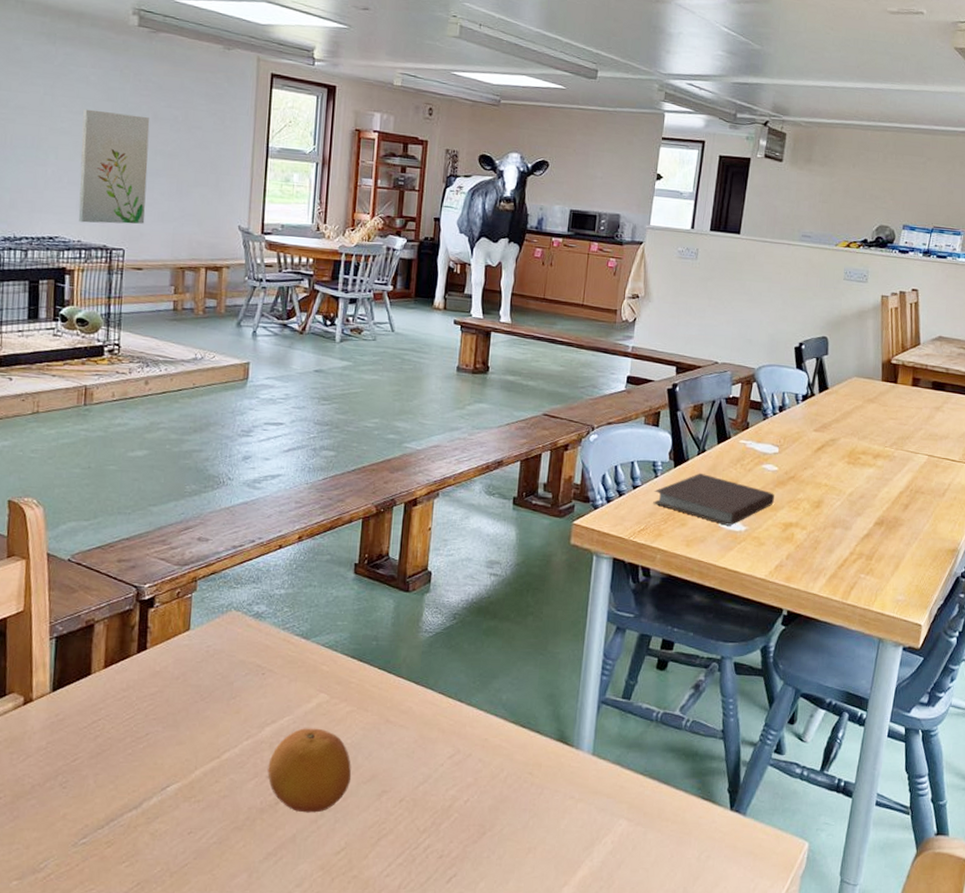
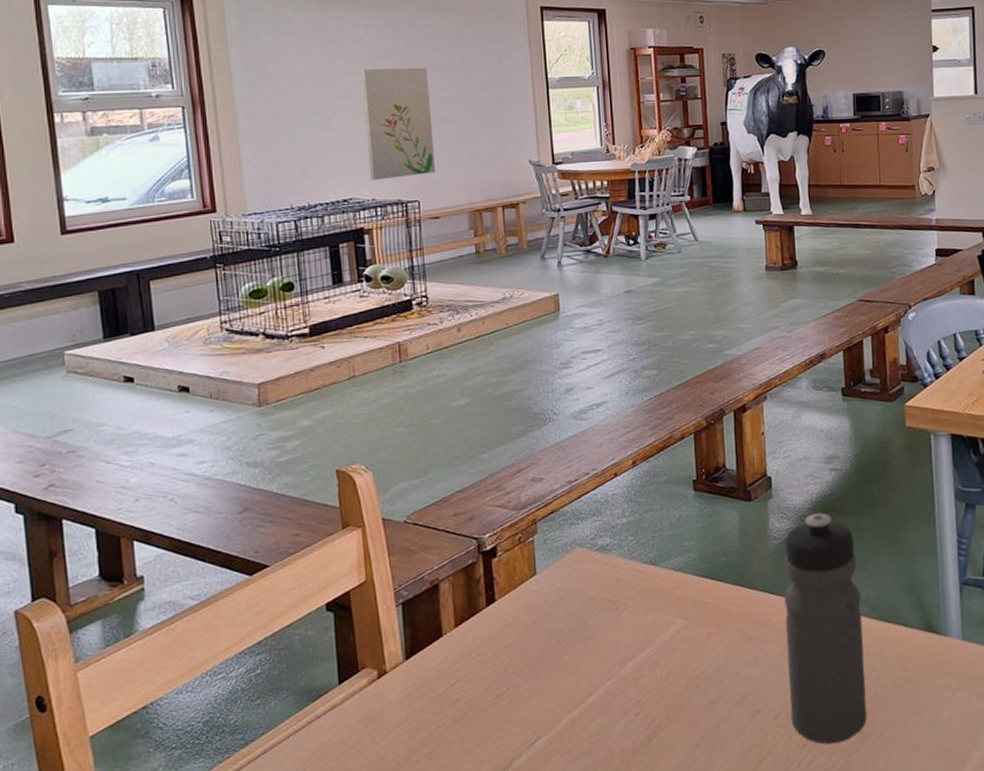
fruit: present [267,728,352,813] -> none [635,655,722,747]
water bottle: none [415,614,503,833] -> present [784,513,868,745]

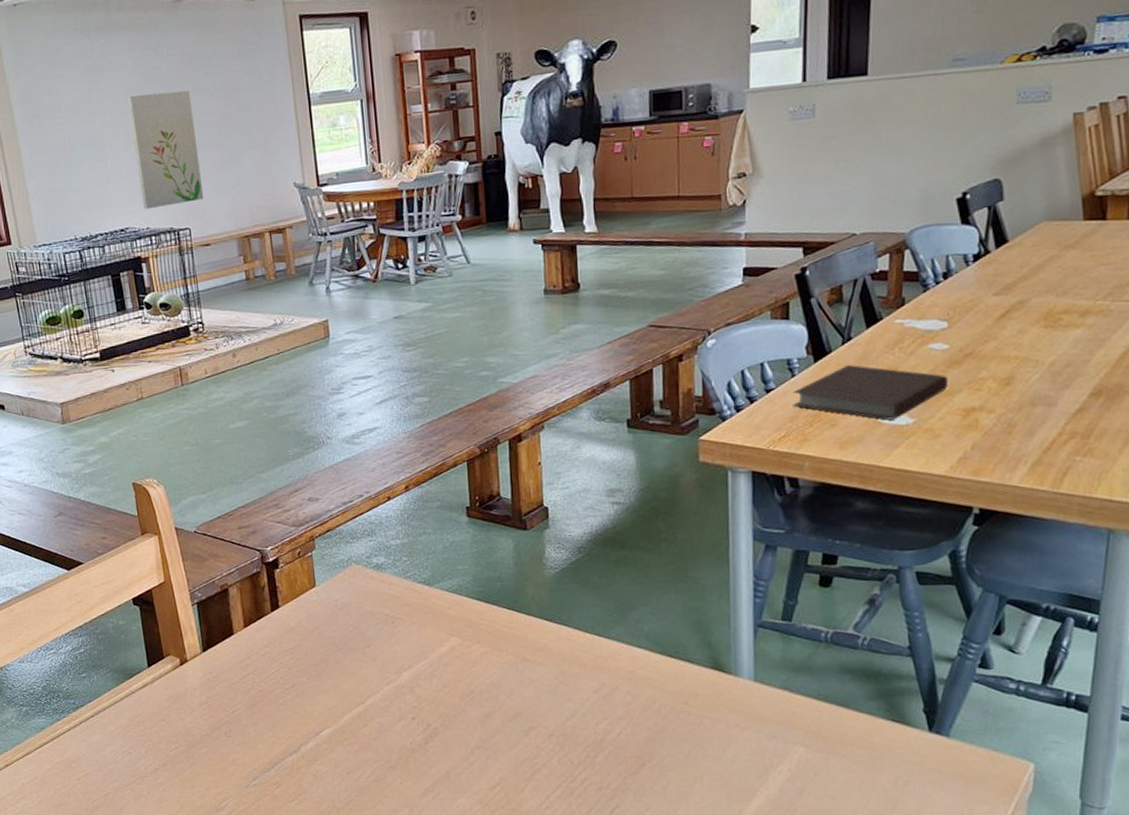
water bottle: present [784,513,868,745] -> none [560,546,646,766]

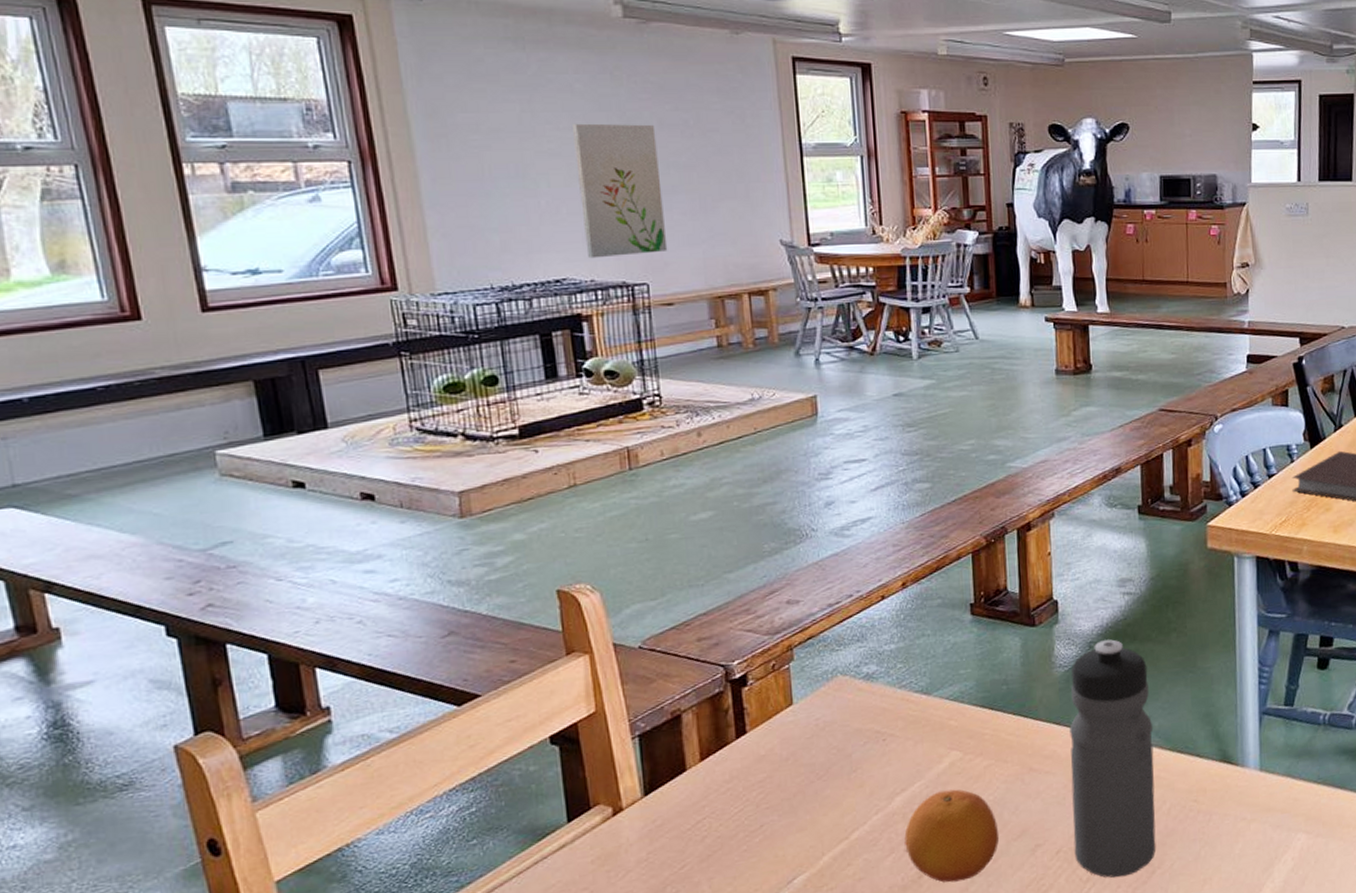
fruit: none [411,670,496,751] -> present [904,789,1000,883]
water bottle: none [560,546,646,766] -> present [1069,639,1156,878]

